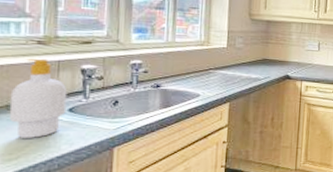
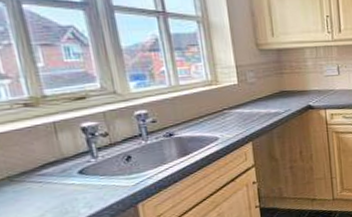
soap bottle: present [9,58,68,138] -> none [8,121,77,208]

